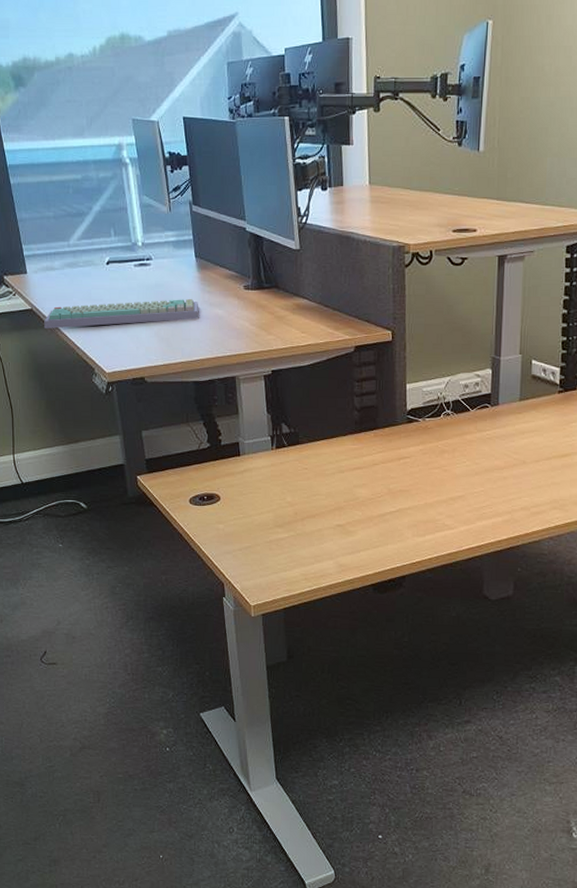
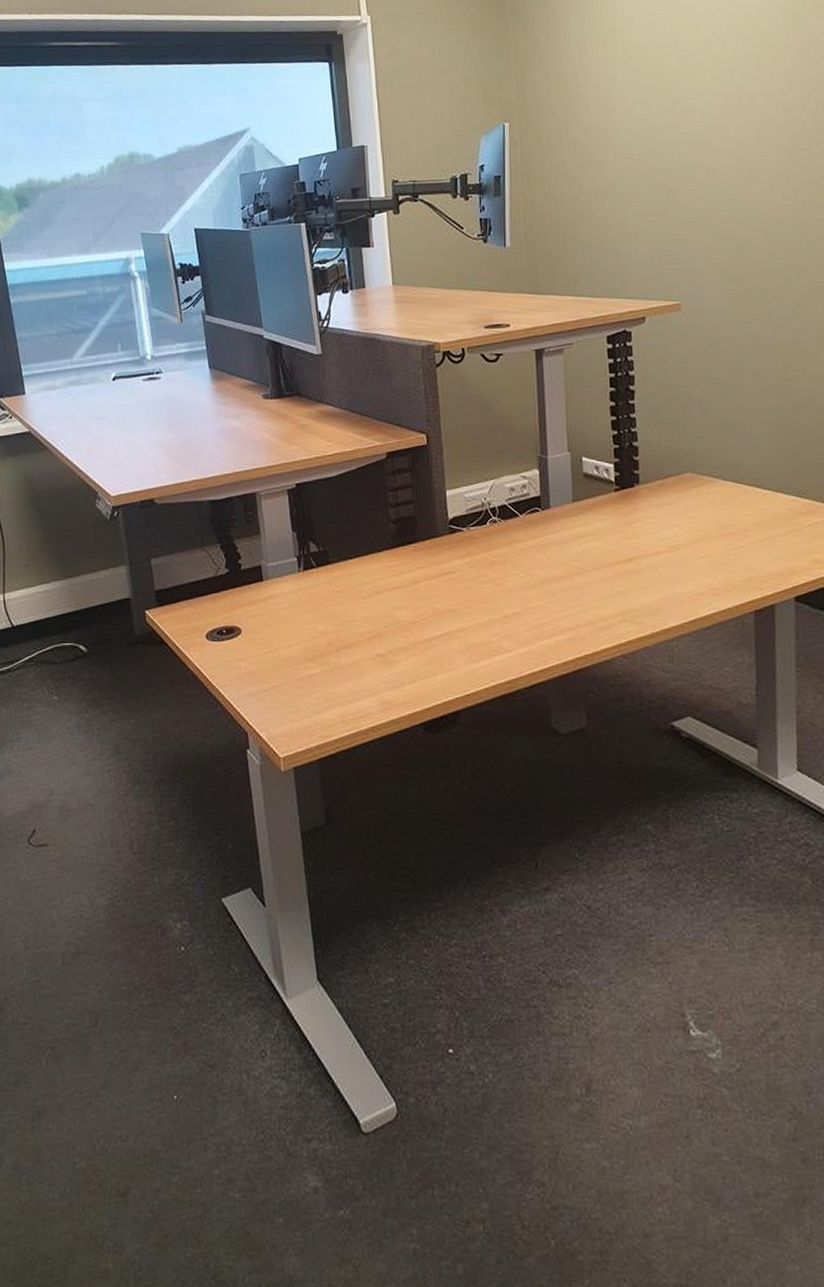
keyboard: present [44,298,199,329] -> none [43,411,214,452]

